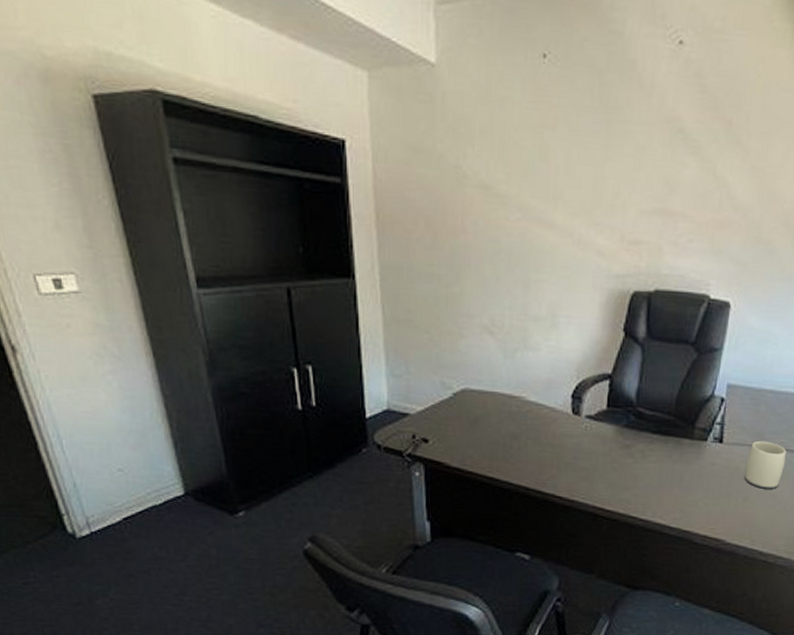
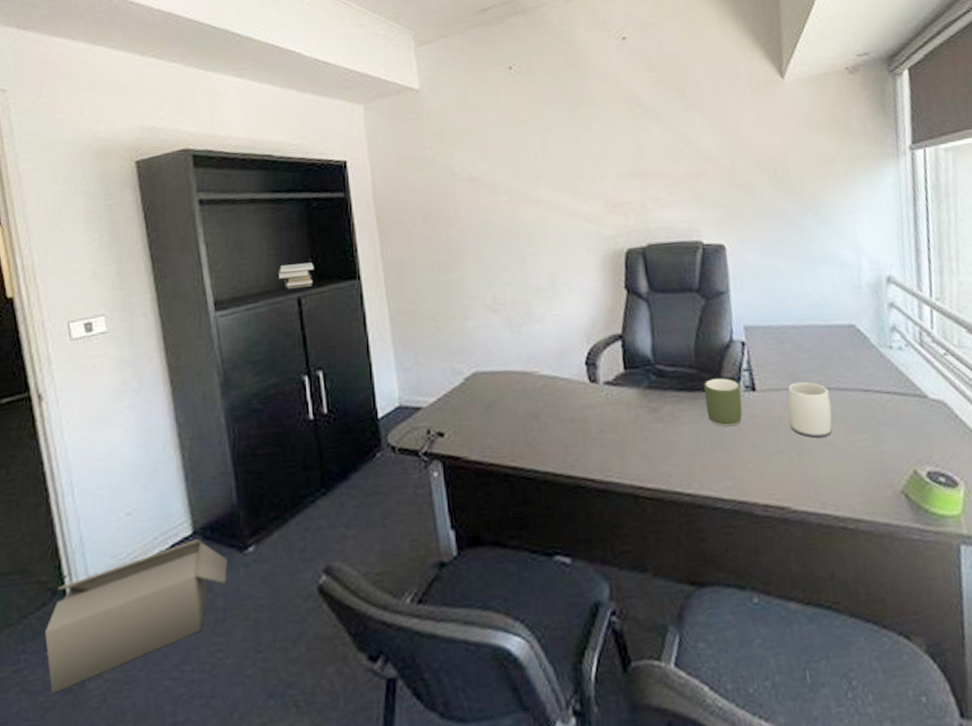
cardboard box: none [50,499,219,604] -> present [45,539,227,694]
books: none [265,250,306,279] -> present [277,262,314,290]
mug: none [674,427,710,470] -> present [704,378,743,427]

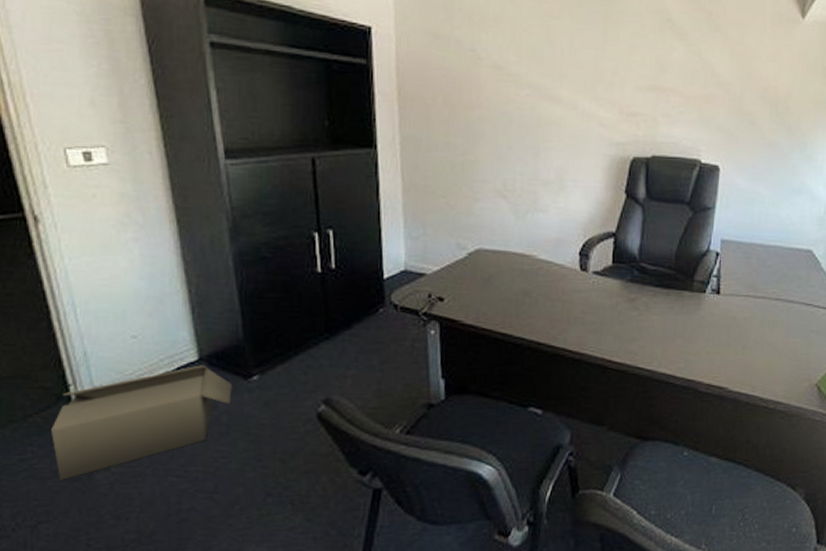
books: present [277,262,314,290] -> none [292,123,331,150]
mug: present [704,378,743,427] -> none [676,280,708,321]
mug: present [787,381,833,438] -> none [742,291,778,337]

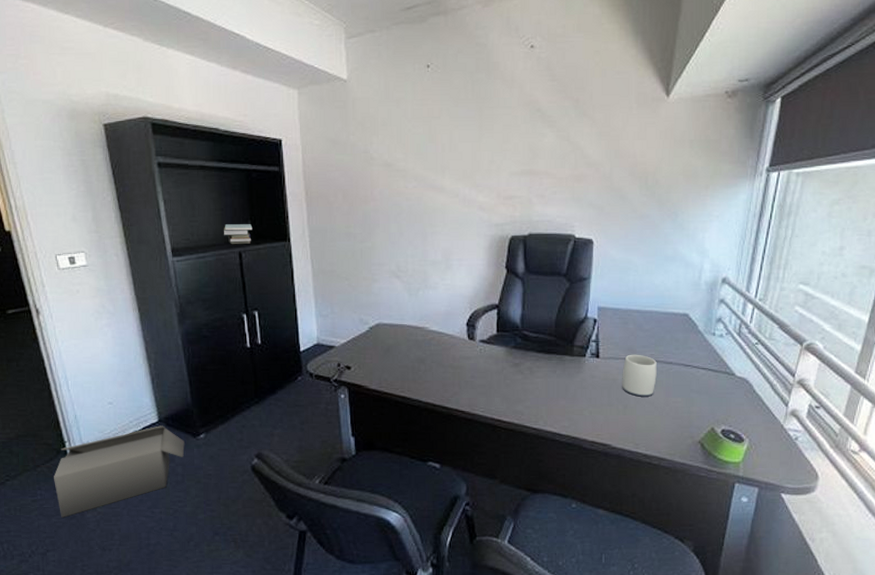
books: none [292,123,331,150] -> present [223,224,253,245]
mug: none [742,291,778,337] -> present [622,354,657,397]

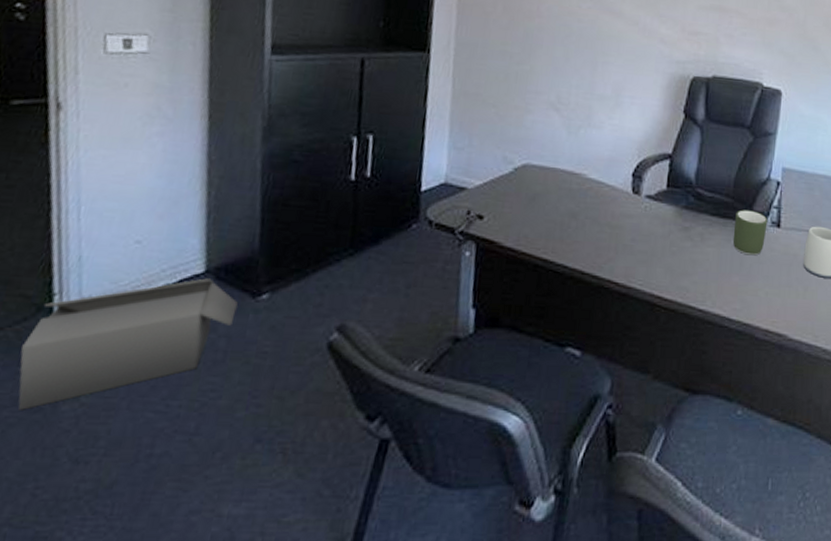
books: present [223,224,253,245] -> none [345,22,385,51]
mug: none [558,345,588,383] -> present [733,210,768,256]

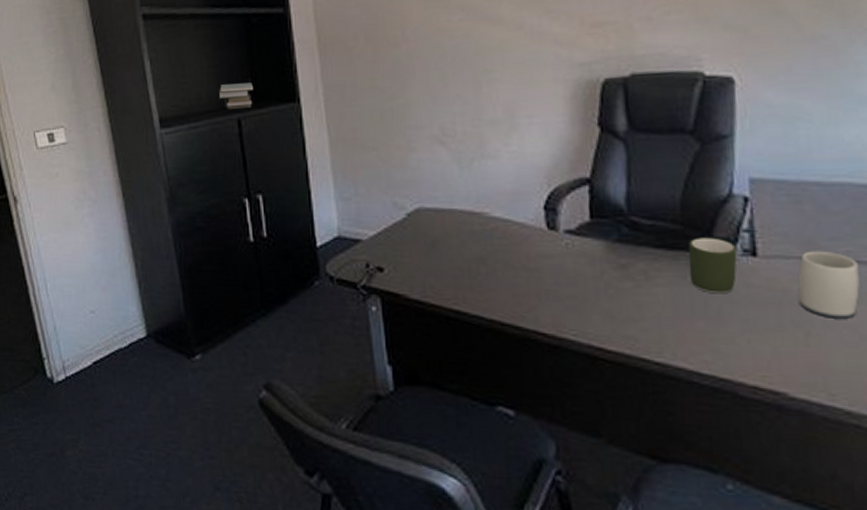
cardboard box: present [18,278,238,410] -> none [32,342,178,454]
books: none [345,22,385,51] -> present [218,82,254,110]

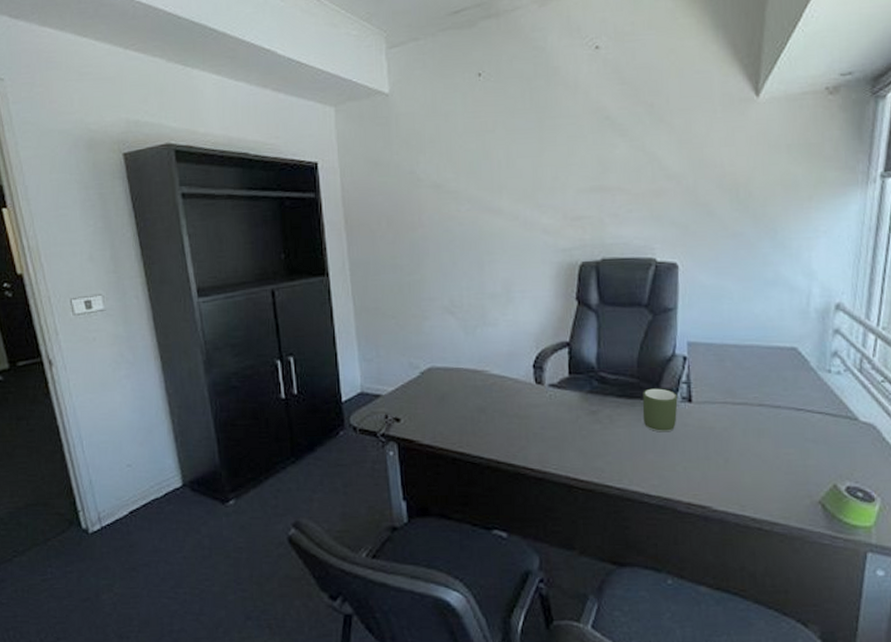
books: present [218,82,254,110] -> none [253,258,287,282]
mug: present [797,250,860,319] -> none [720,397,763,448]

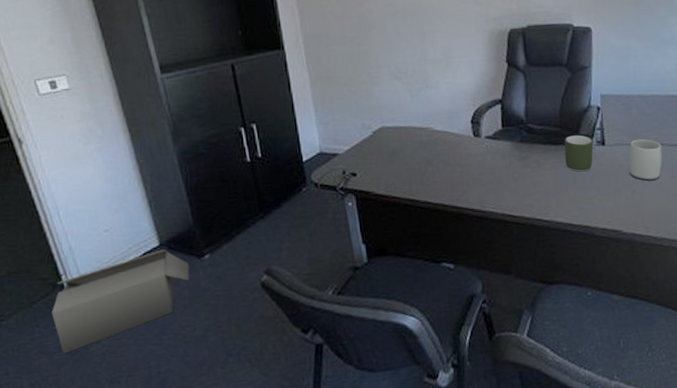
cardboard box: none [66,491,212,600] -> present [52,249,190,354]
mug: none [720,397,763,448] -> present [628,138,662,181]

